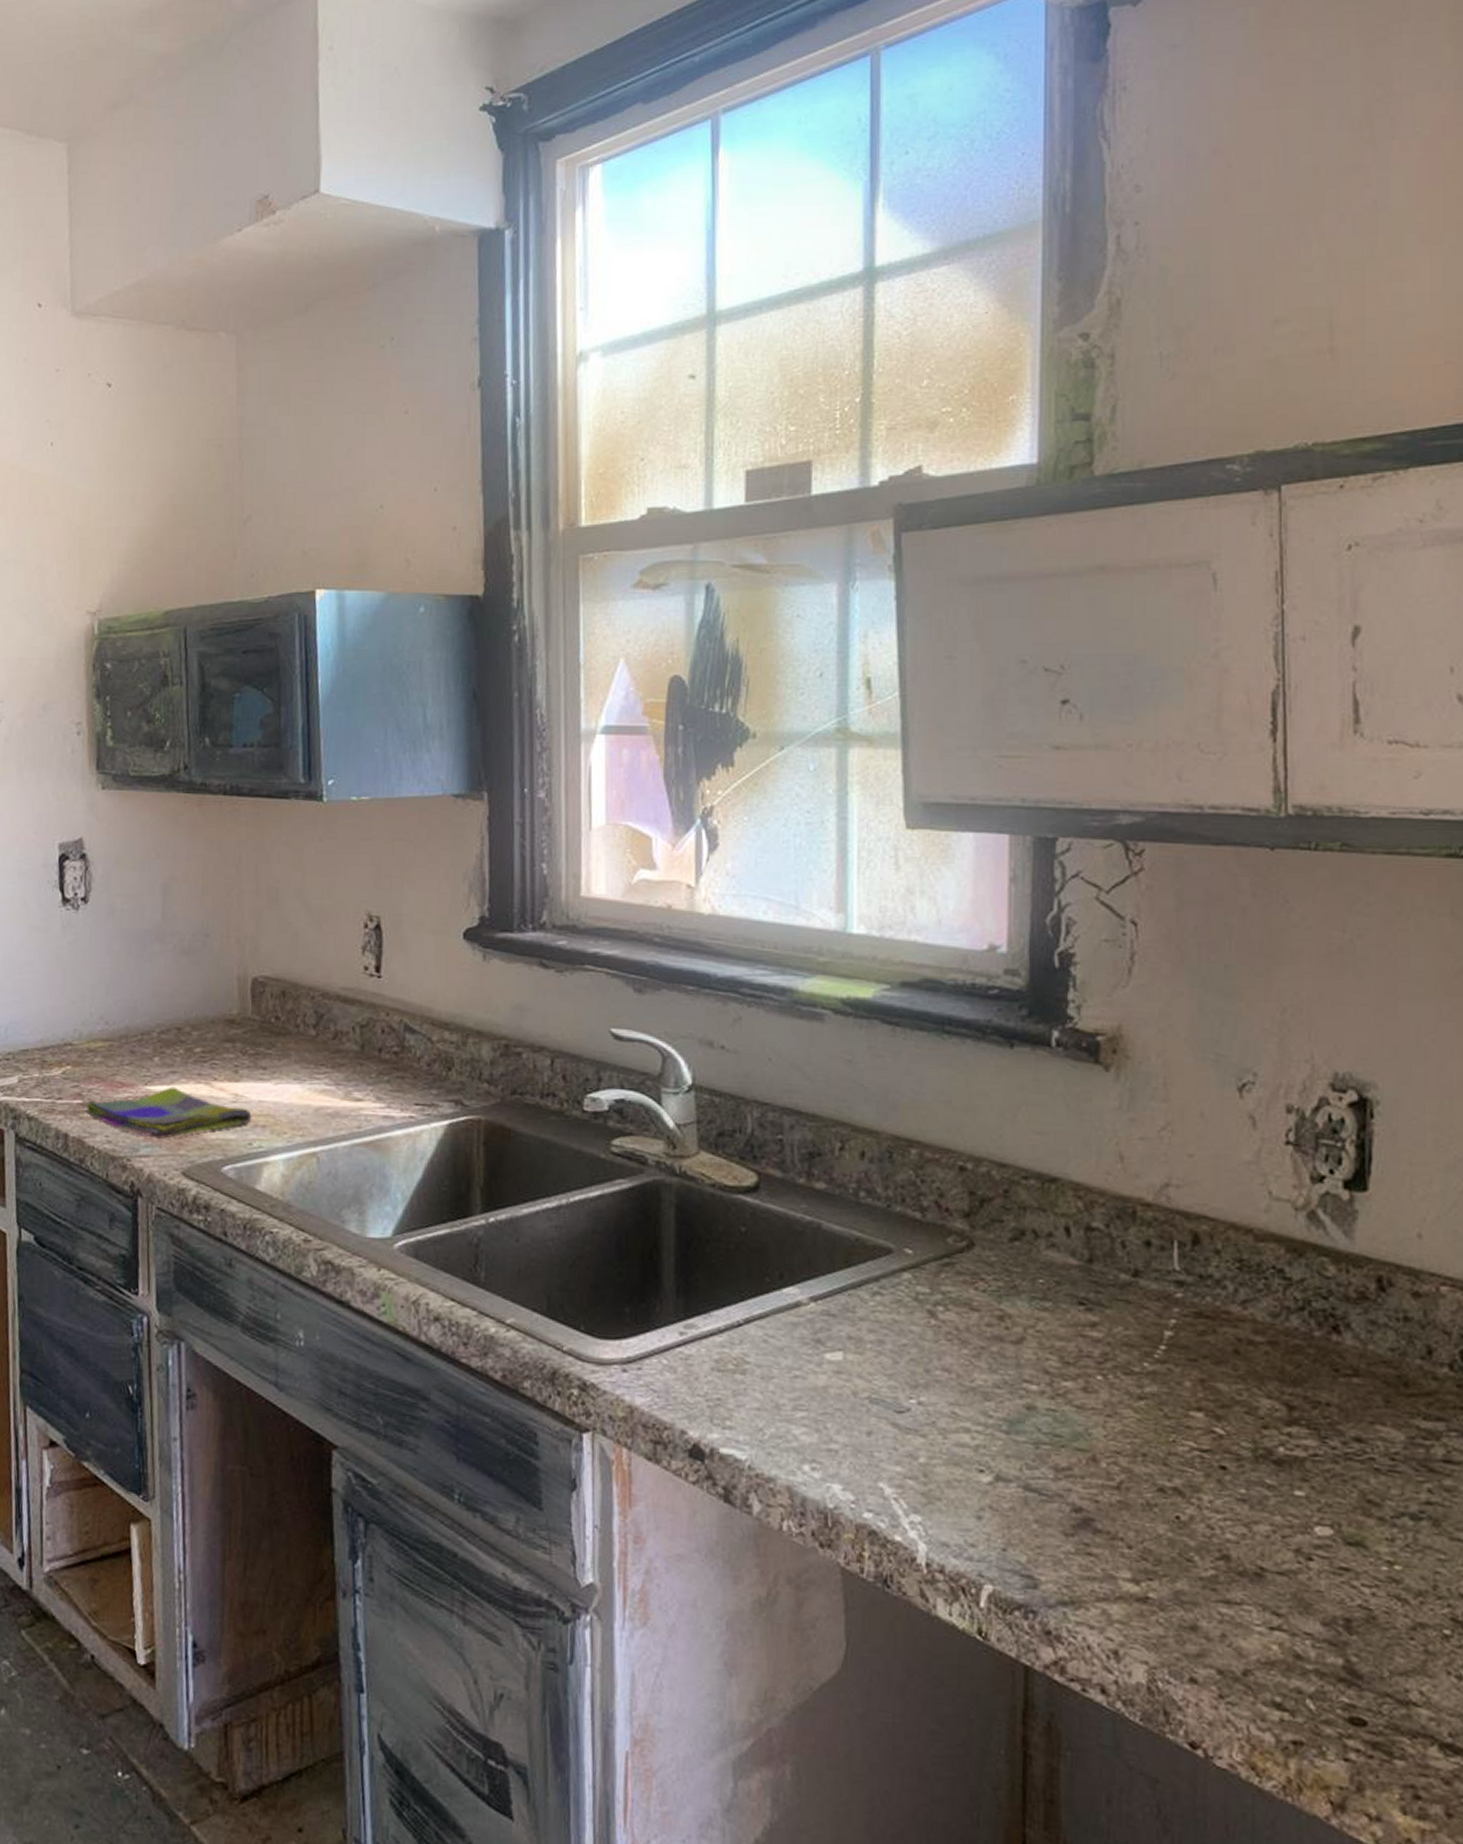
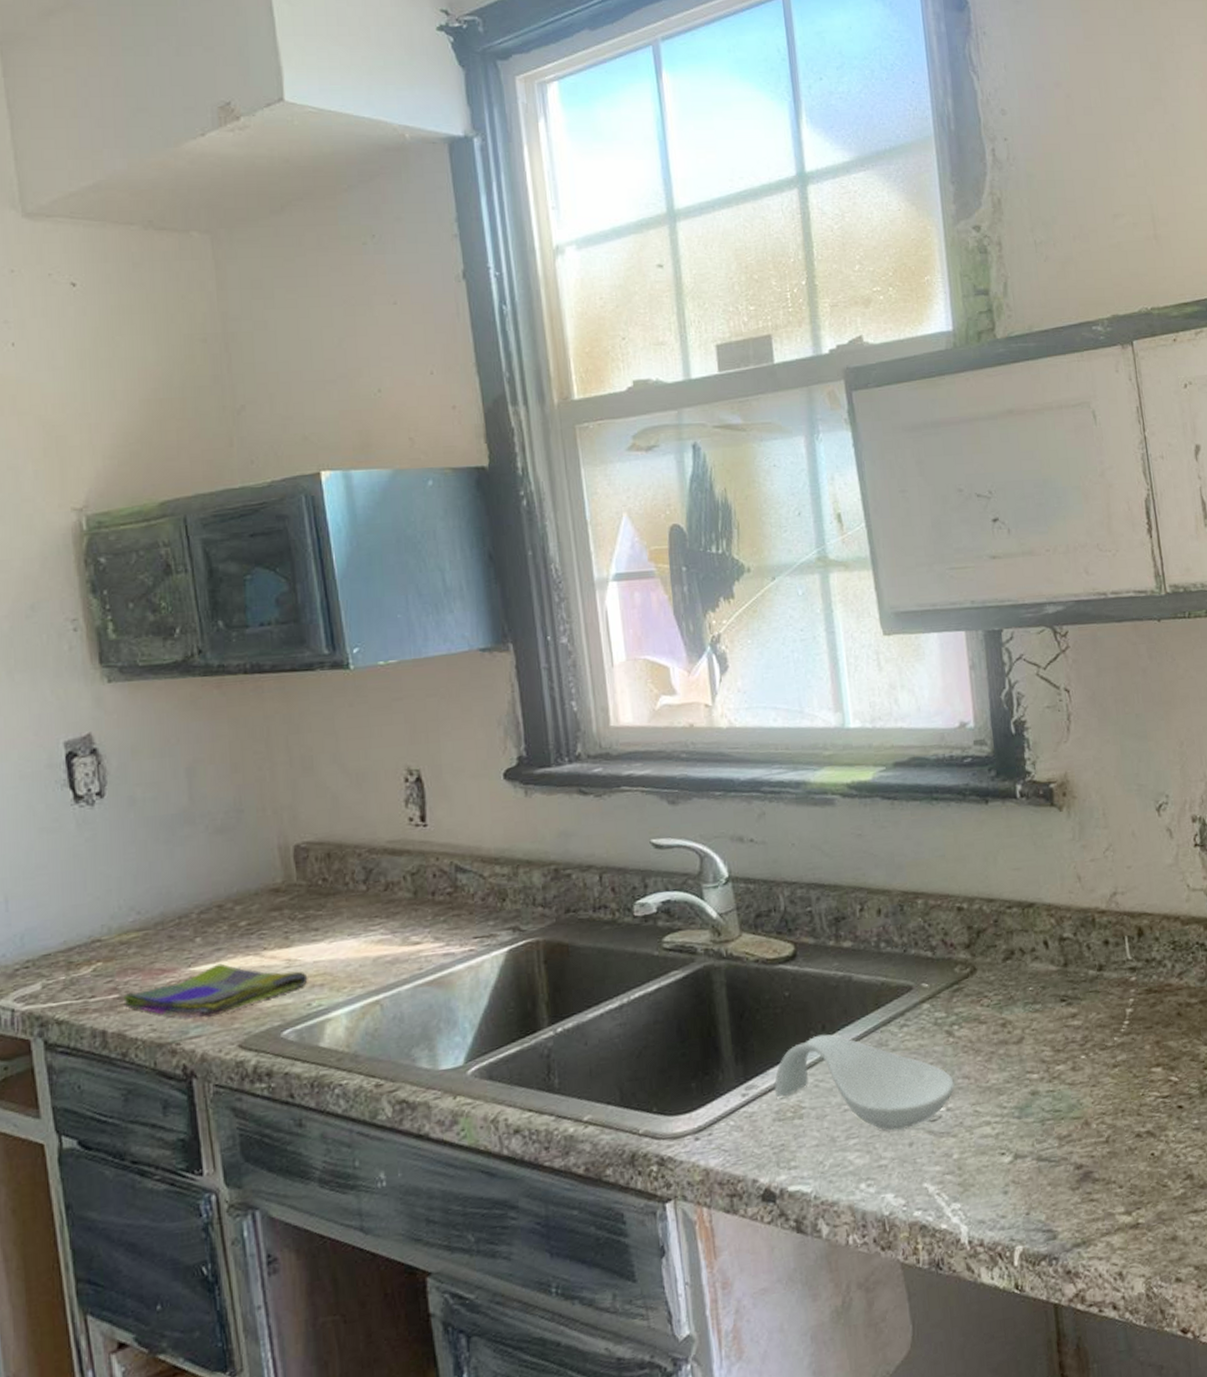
spoon rest: none [716,1283,932,1414] -> present [774,1034,955,1131]

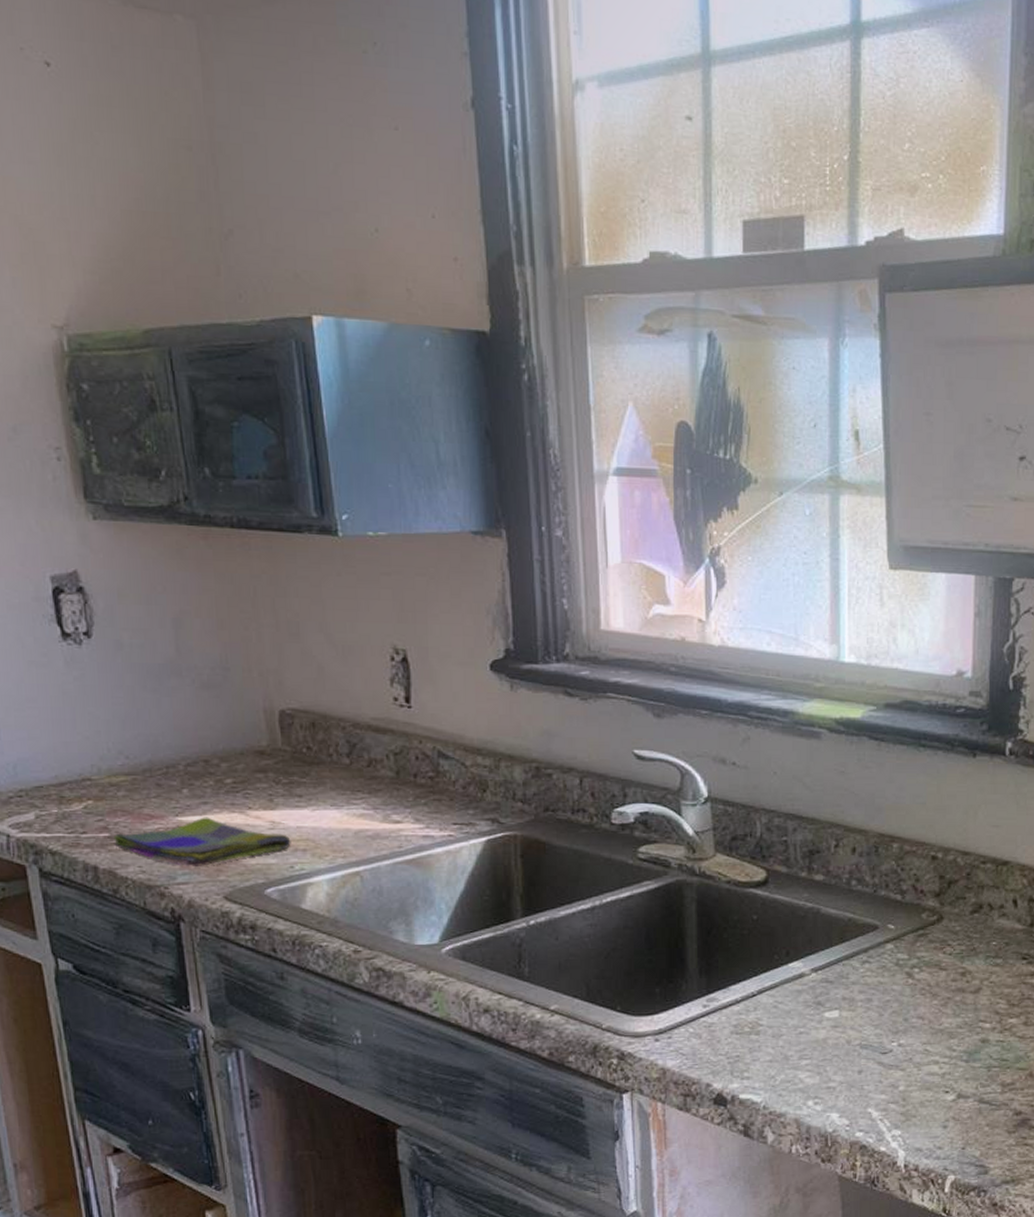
spoon rest: present [774,1034,955,1131] -> none [734,960,910,1057]

